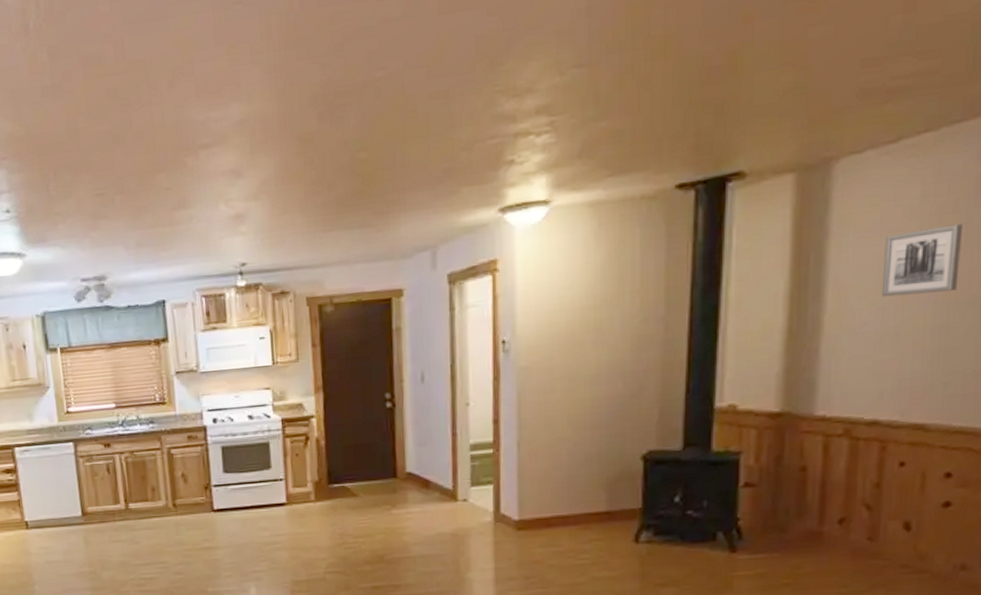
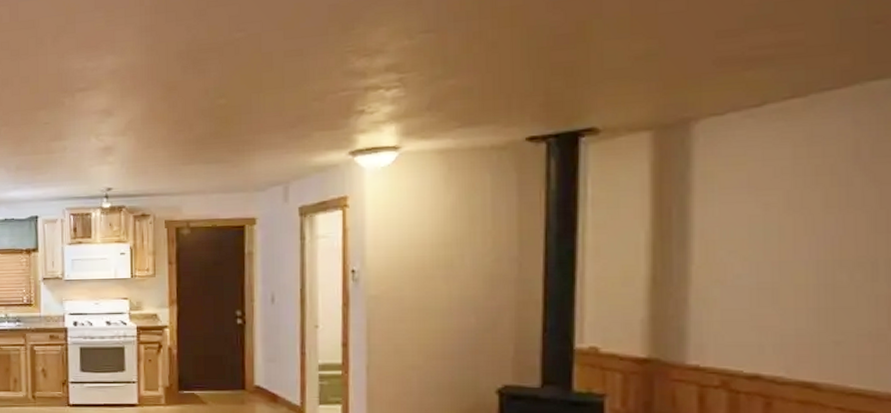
wall art: present [881,224,964,297] -> none [754,186,844,253]

